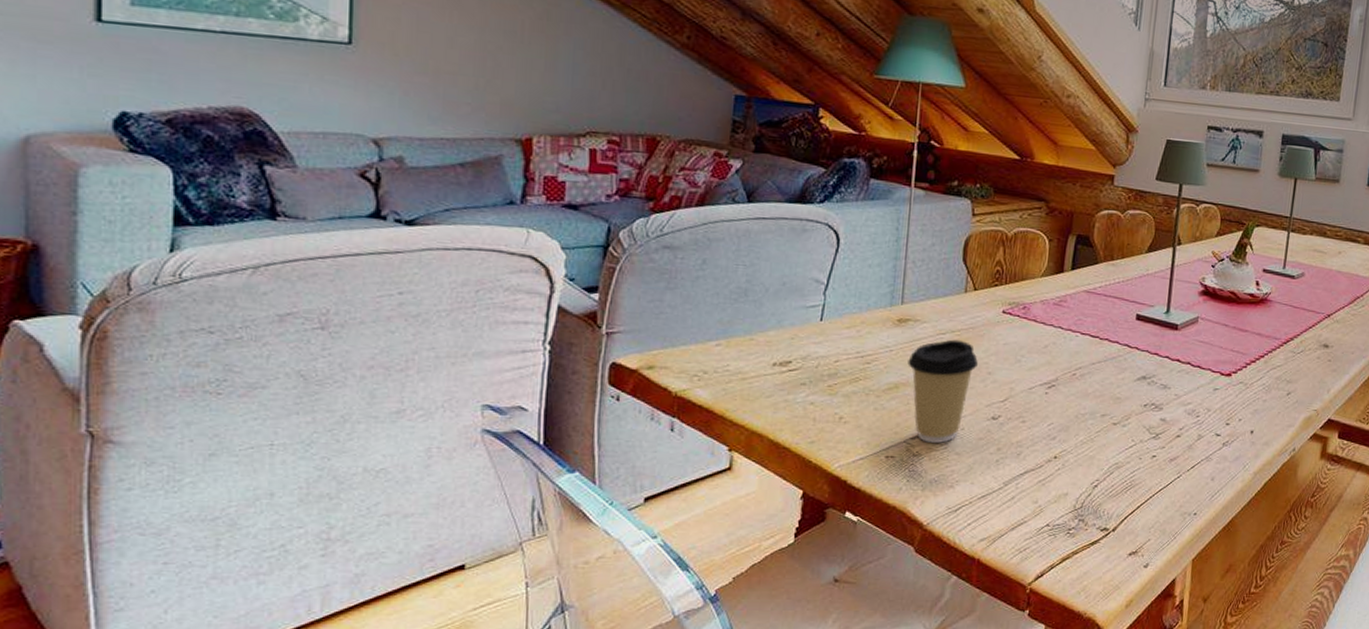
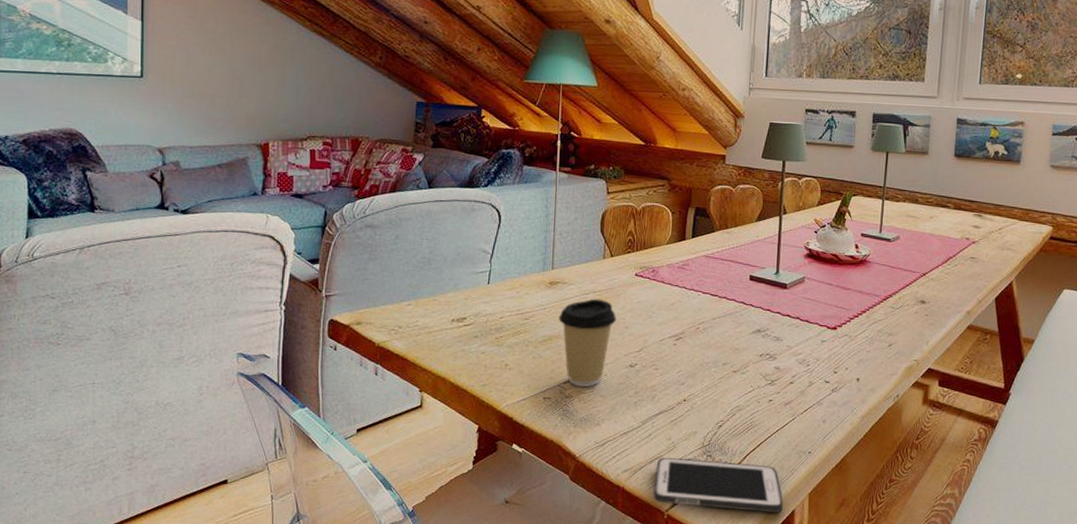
cell phone: none [1014,523,1164,583] -> present [653,457,784,513]

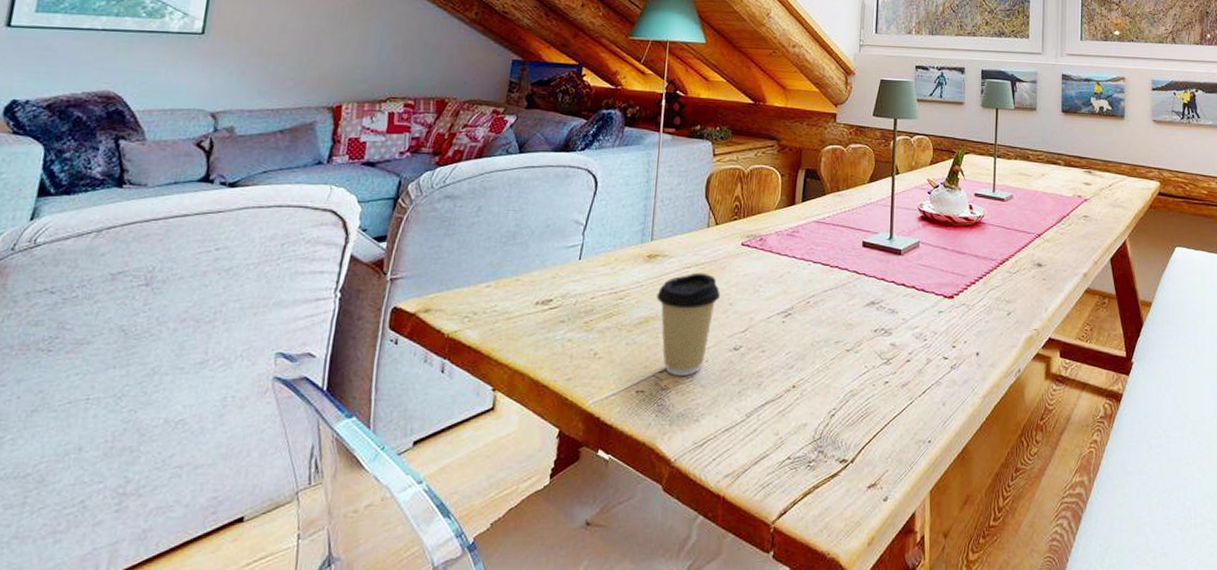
cell phone: present [653,457,784,513] -> none [758,456,903,518]

